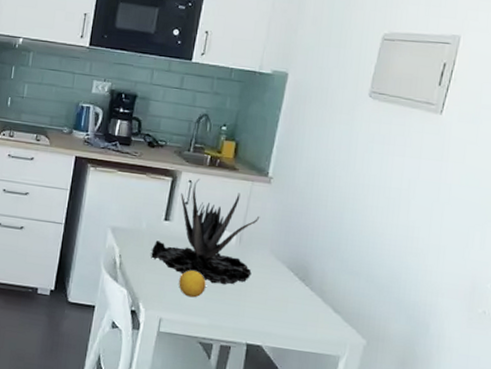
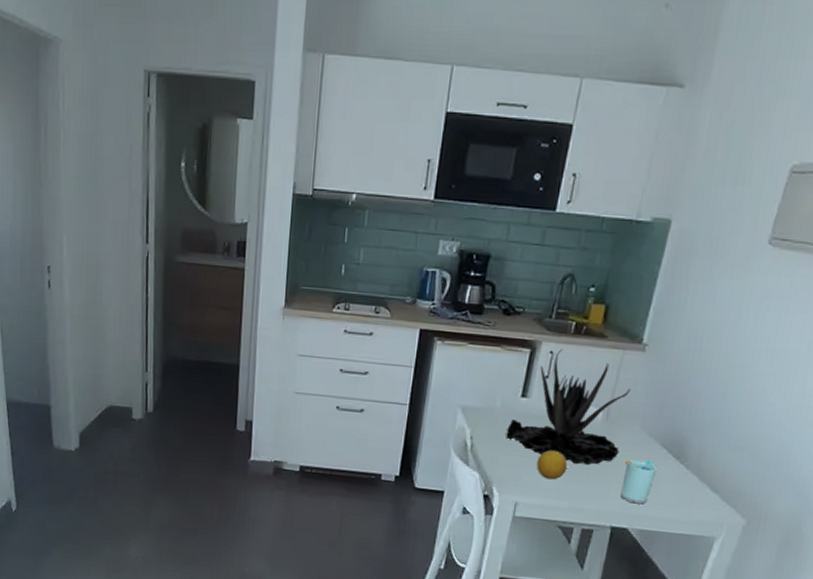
cup: none [254,280,286,323] -> present [620,459,657,505]

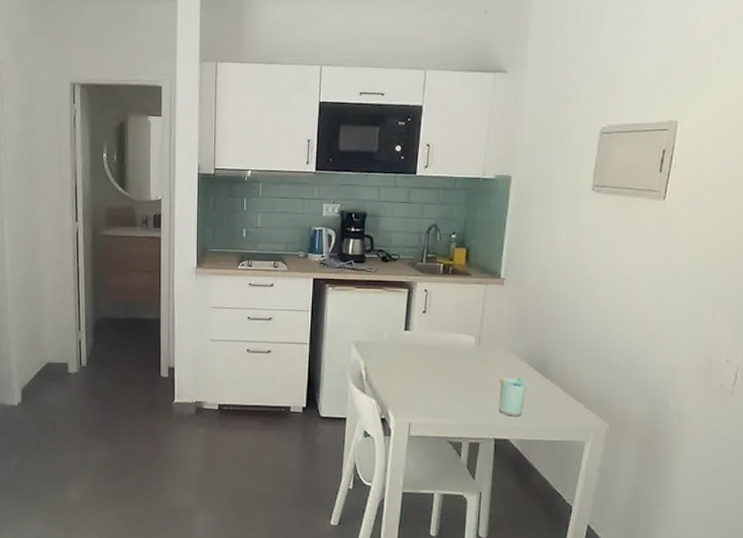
plant: present [506,349,631,466] -> none [395,287,496,386]
fruit: present [536,449,568,480] -> none [424,374,450,401]

